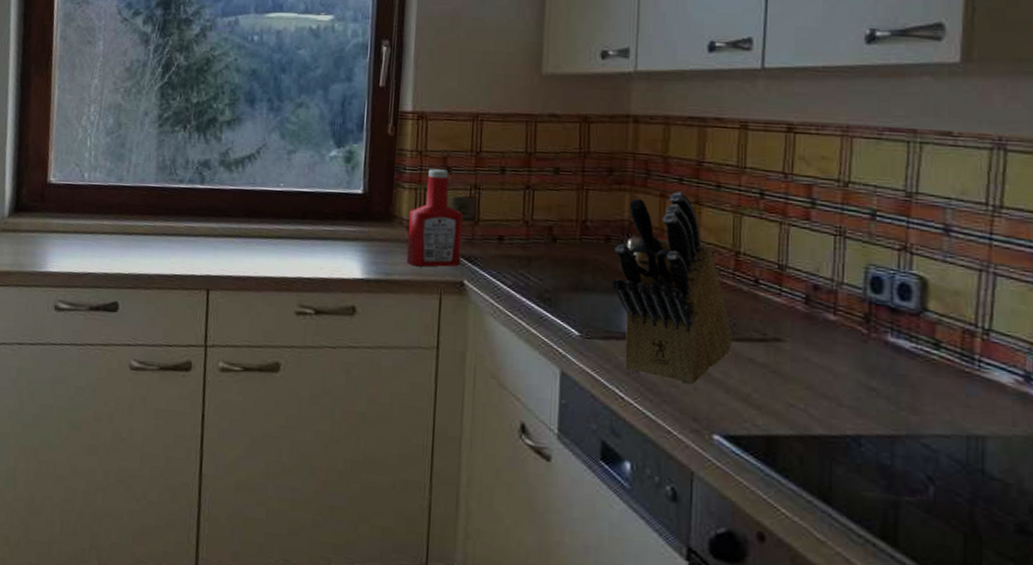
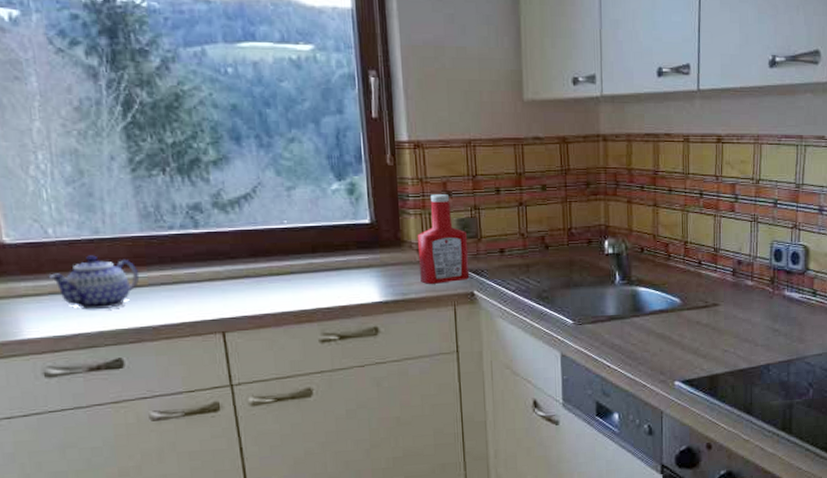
teapot: none [76,200,148,253] -> present [48,255,140,310]
knife block: present [613,192,734,385] -> none [595,198,686,348]

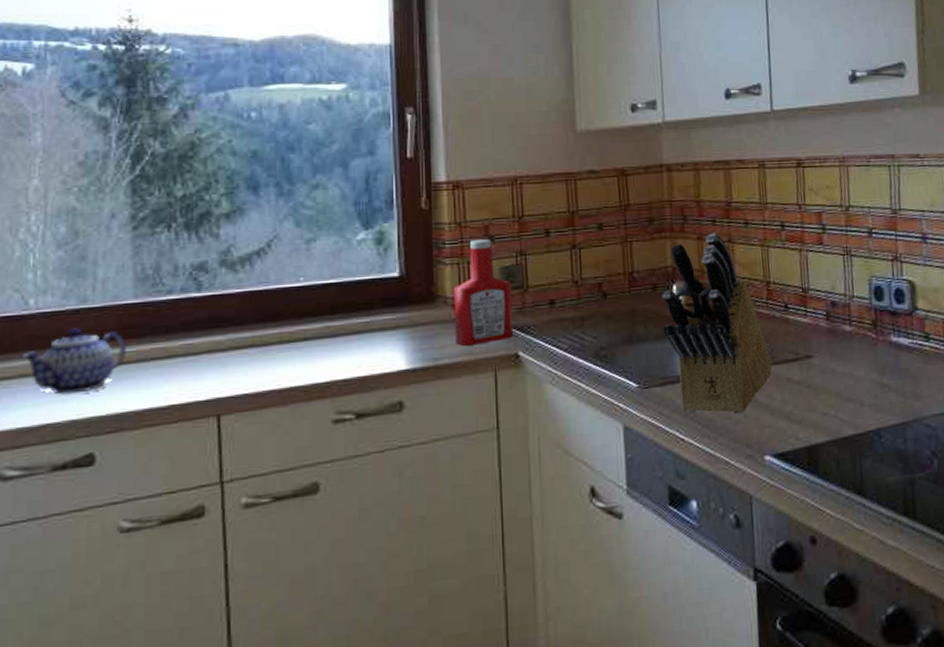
knife block: none [595,198,686,348] -> present [661,233,773,415]

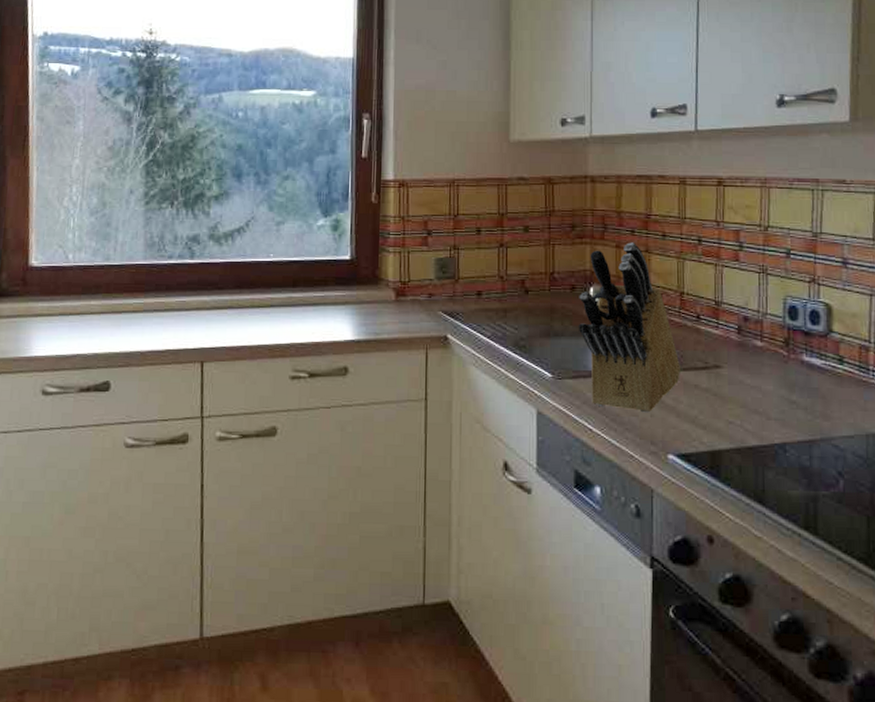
teapot: present [21,328,127,395] -> none [61,280,137,333]
ketchup bottle: present [453,239,514,346] -> none [394,233,445,325]

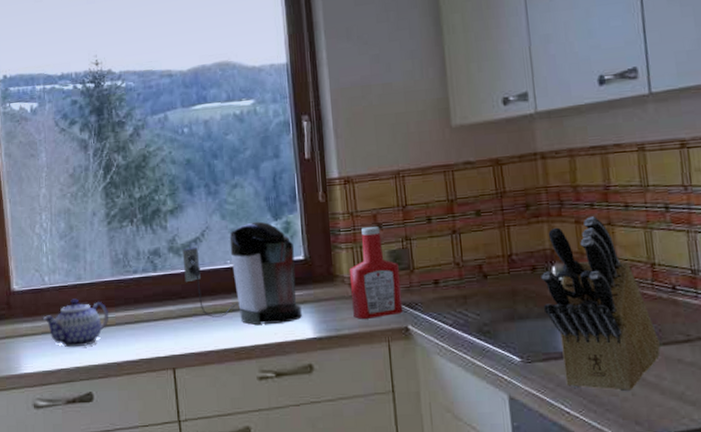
teapot: none [61,280,137,333] -> present [42,298,109,348]
coffee maker: none [223,216,342,323] -> present [182,221,302,325]
ketchup bottle: none [394,233,445,325] -> present [349,227,403,319]

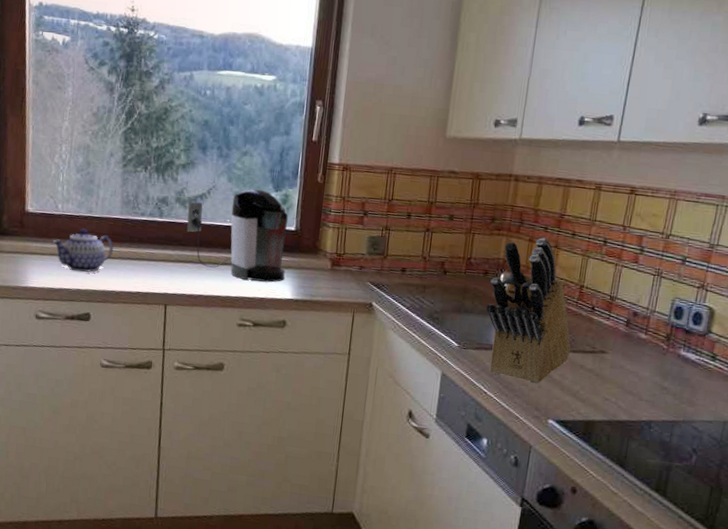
ketchup bottle: present [349,227,403,319] -> none [328,212,376,292]

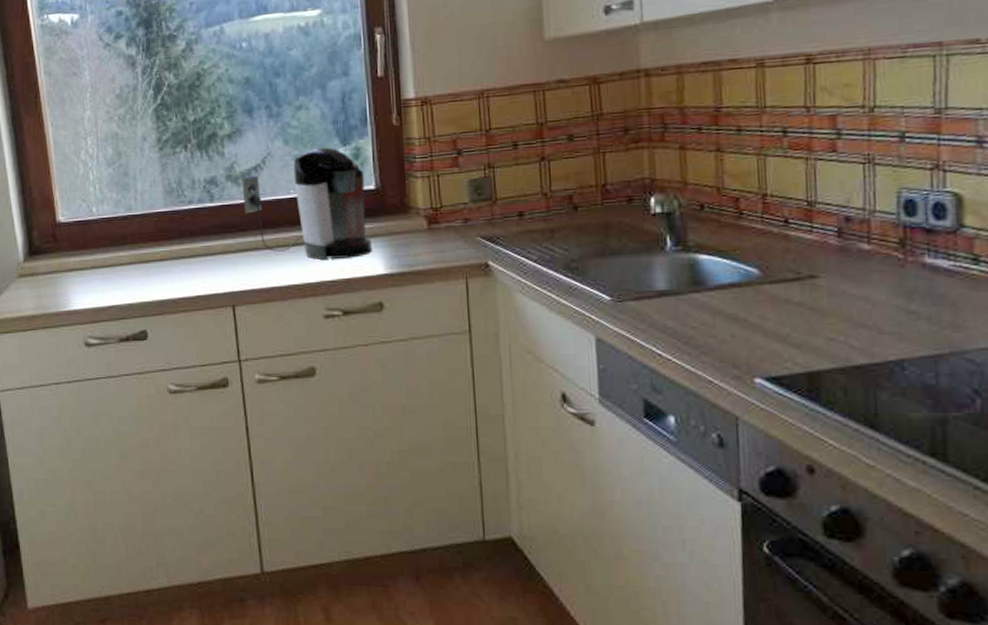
teapot: present [52,228,114,273] -> none [91,231,163,283]
knife block: present [486,238,572,384] -> none [638,141,767,334]

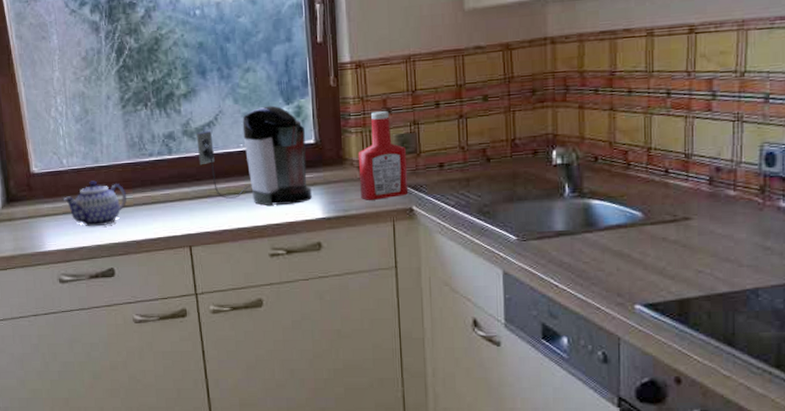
teapot: none [91,231,163,283] -> present [63,180,127,227]
ketchup bottle: none [424,153,484,254] -> present [358,111,409,200]

